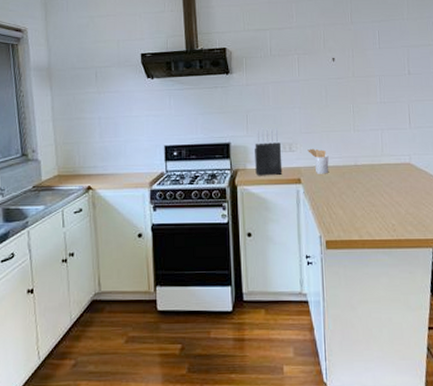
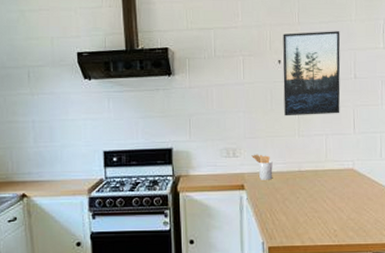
knife block: present [255,127,283,176] -> none [198,131,226,182]
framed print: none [336,29,395,112] -> present [283,31,341,116]

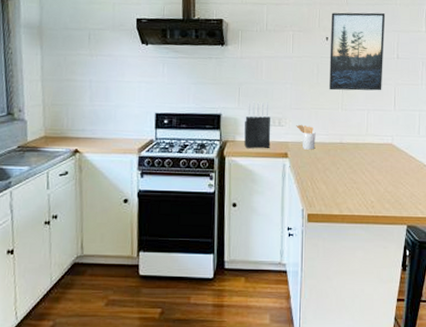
knife block: none [198,131,226,182] -> present [244,100,271,149]

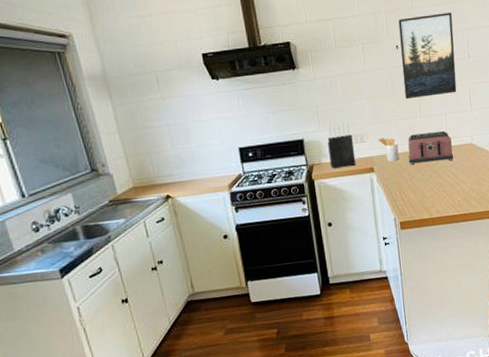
toaster: none [325,126,372,158] -> present [408,131,454,165]

